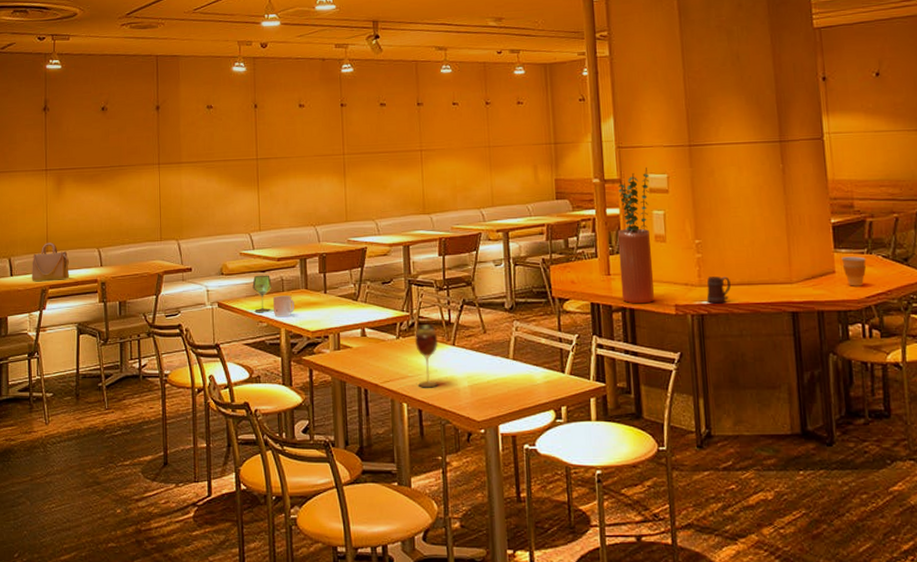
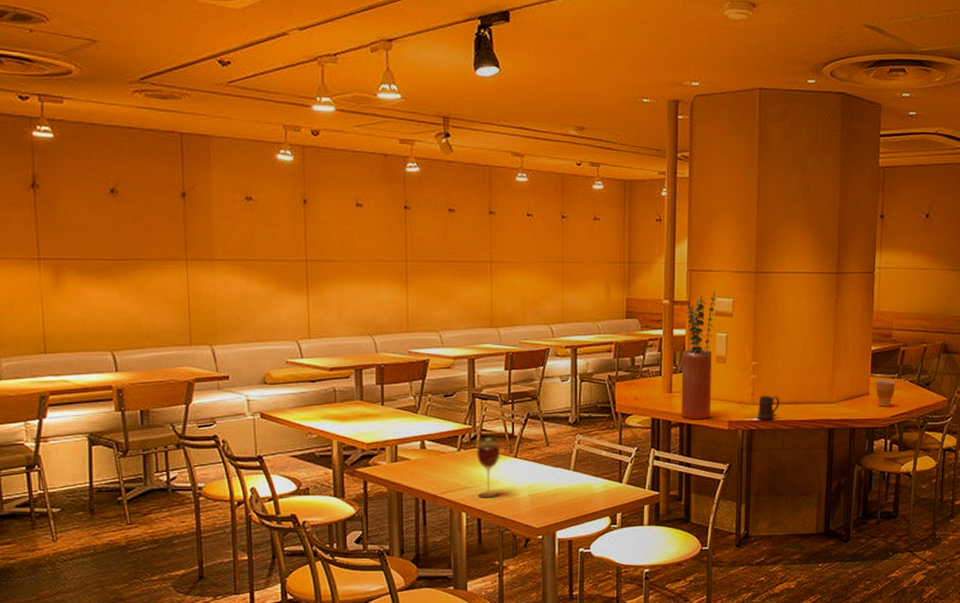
handbag: present [32,242,69,282] -> none [25,343,75,387]
wine glass: present [252,275,272,313] -> none [300,385,323,425]
mug: present [272,296,295,318] -> none [323,407,348,429]

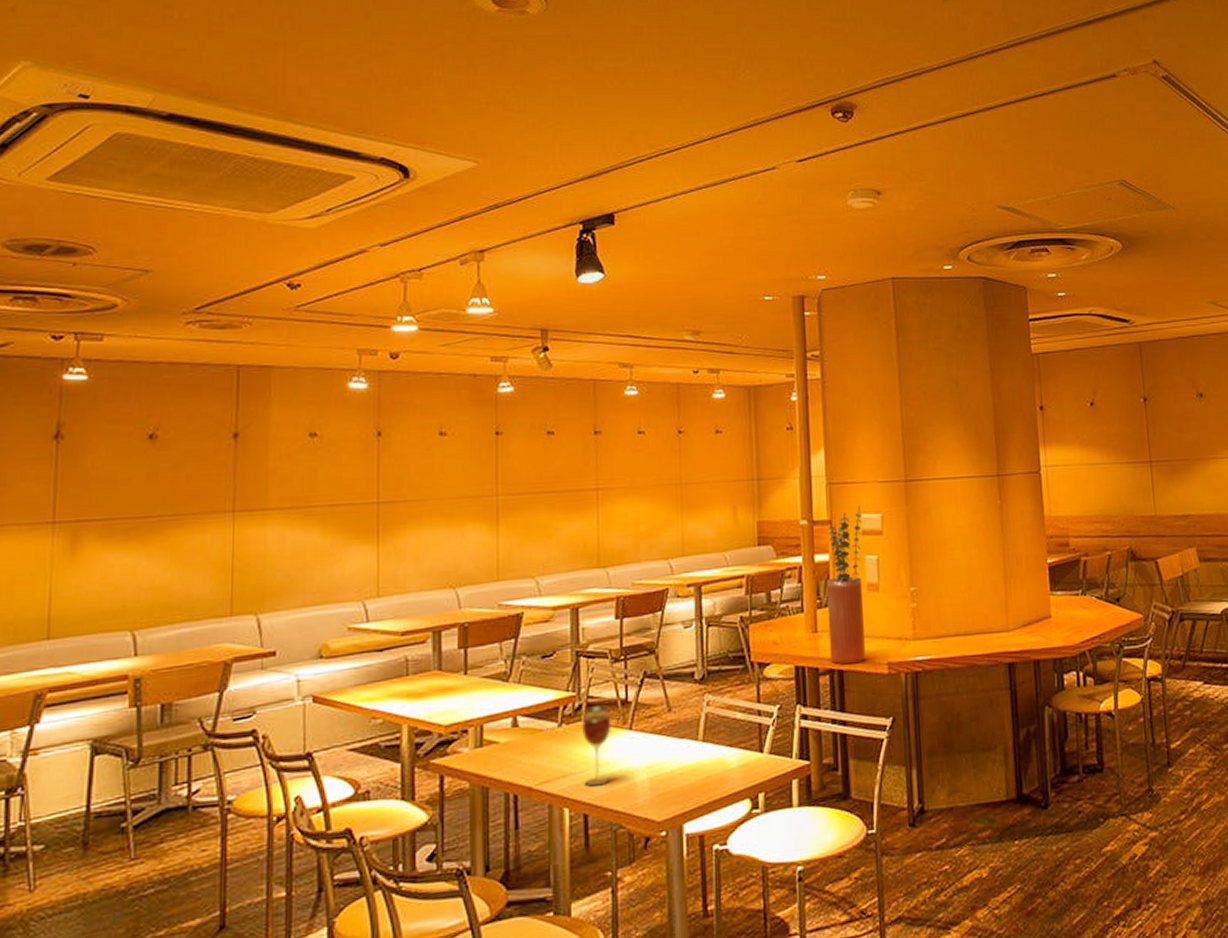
beer mug: present [757,396,779,420] -> none [921,627,947,659]
cup: present [875,380,896,407] -> none [1057,598,1081,631]

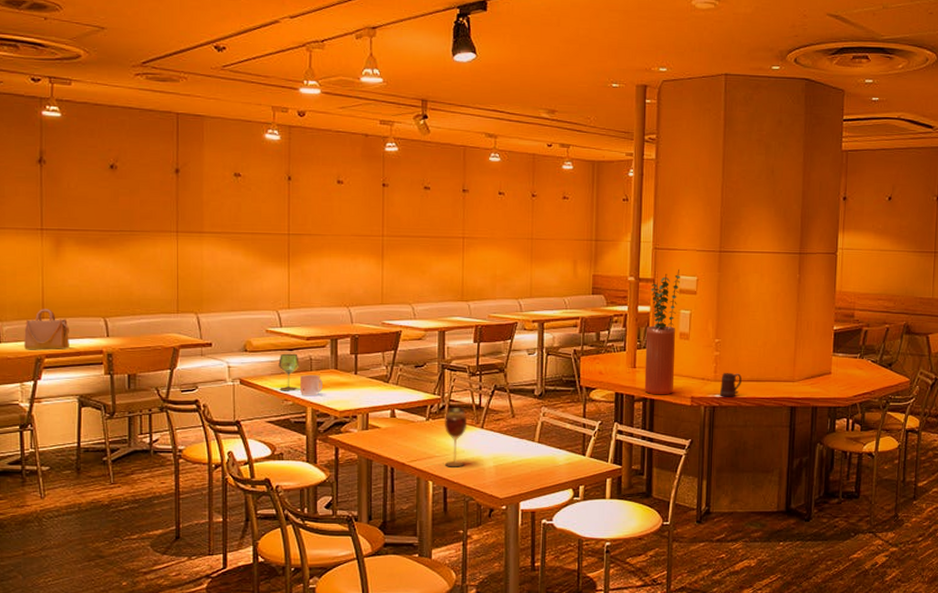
handbag: none [19,626,83,685] -> present [24,309,69,350]
wine glass: none [364,654,392,707] -> present [278,353,299,391]
mug: none [392,680,422,711] -> present [299,375,323,397]
beer mug: none [921,627,947,659] -> present [719,373,742,397]

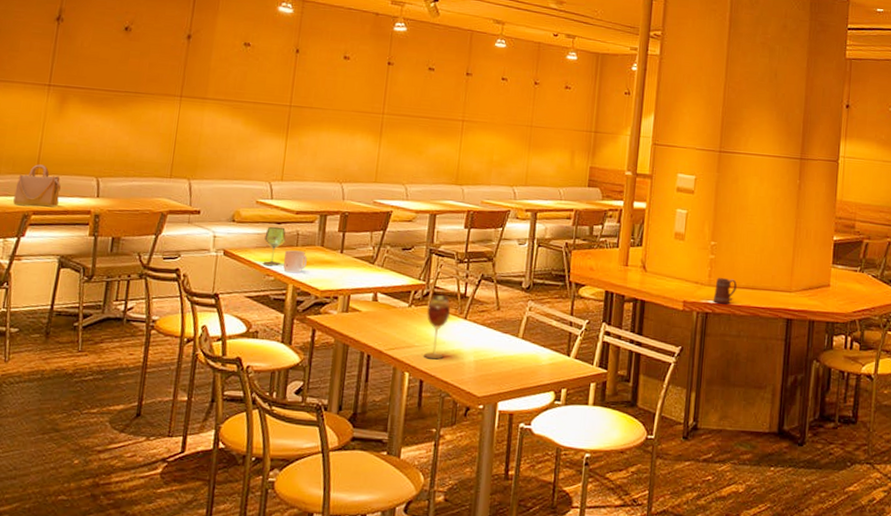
vase: present [644,269,680,395] -> none [635,167,679,297]

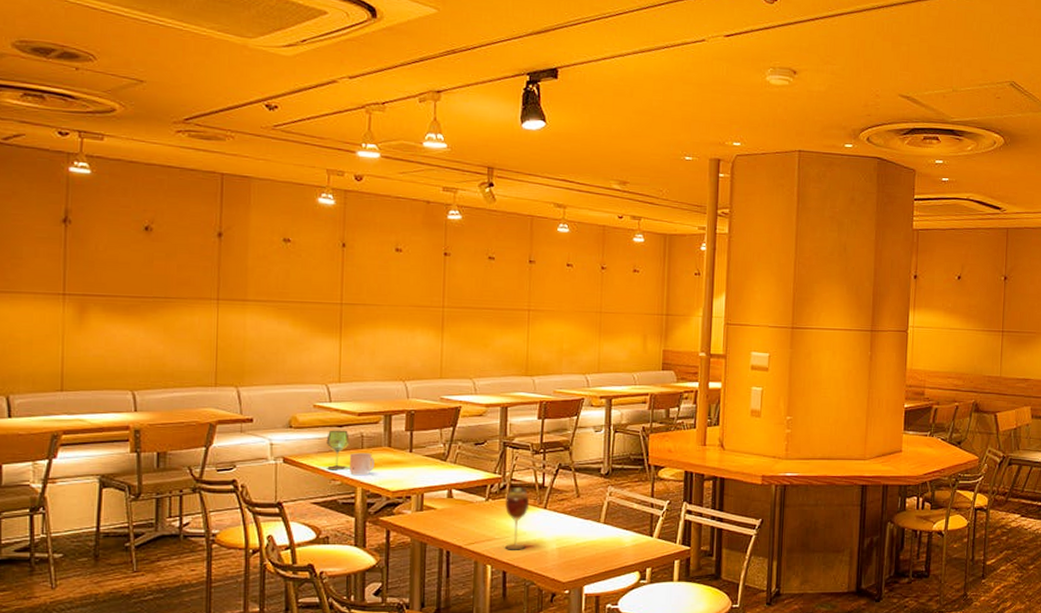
handbag: present [13,164,61,207] -> none [39,380,91,426]
beer mug: present [713,278,737,304] -> none [790,451,813,476]

